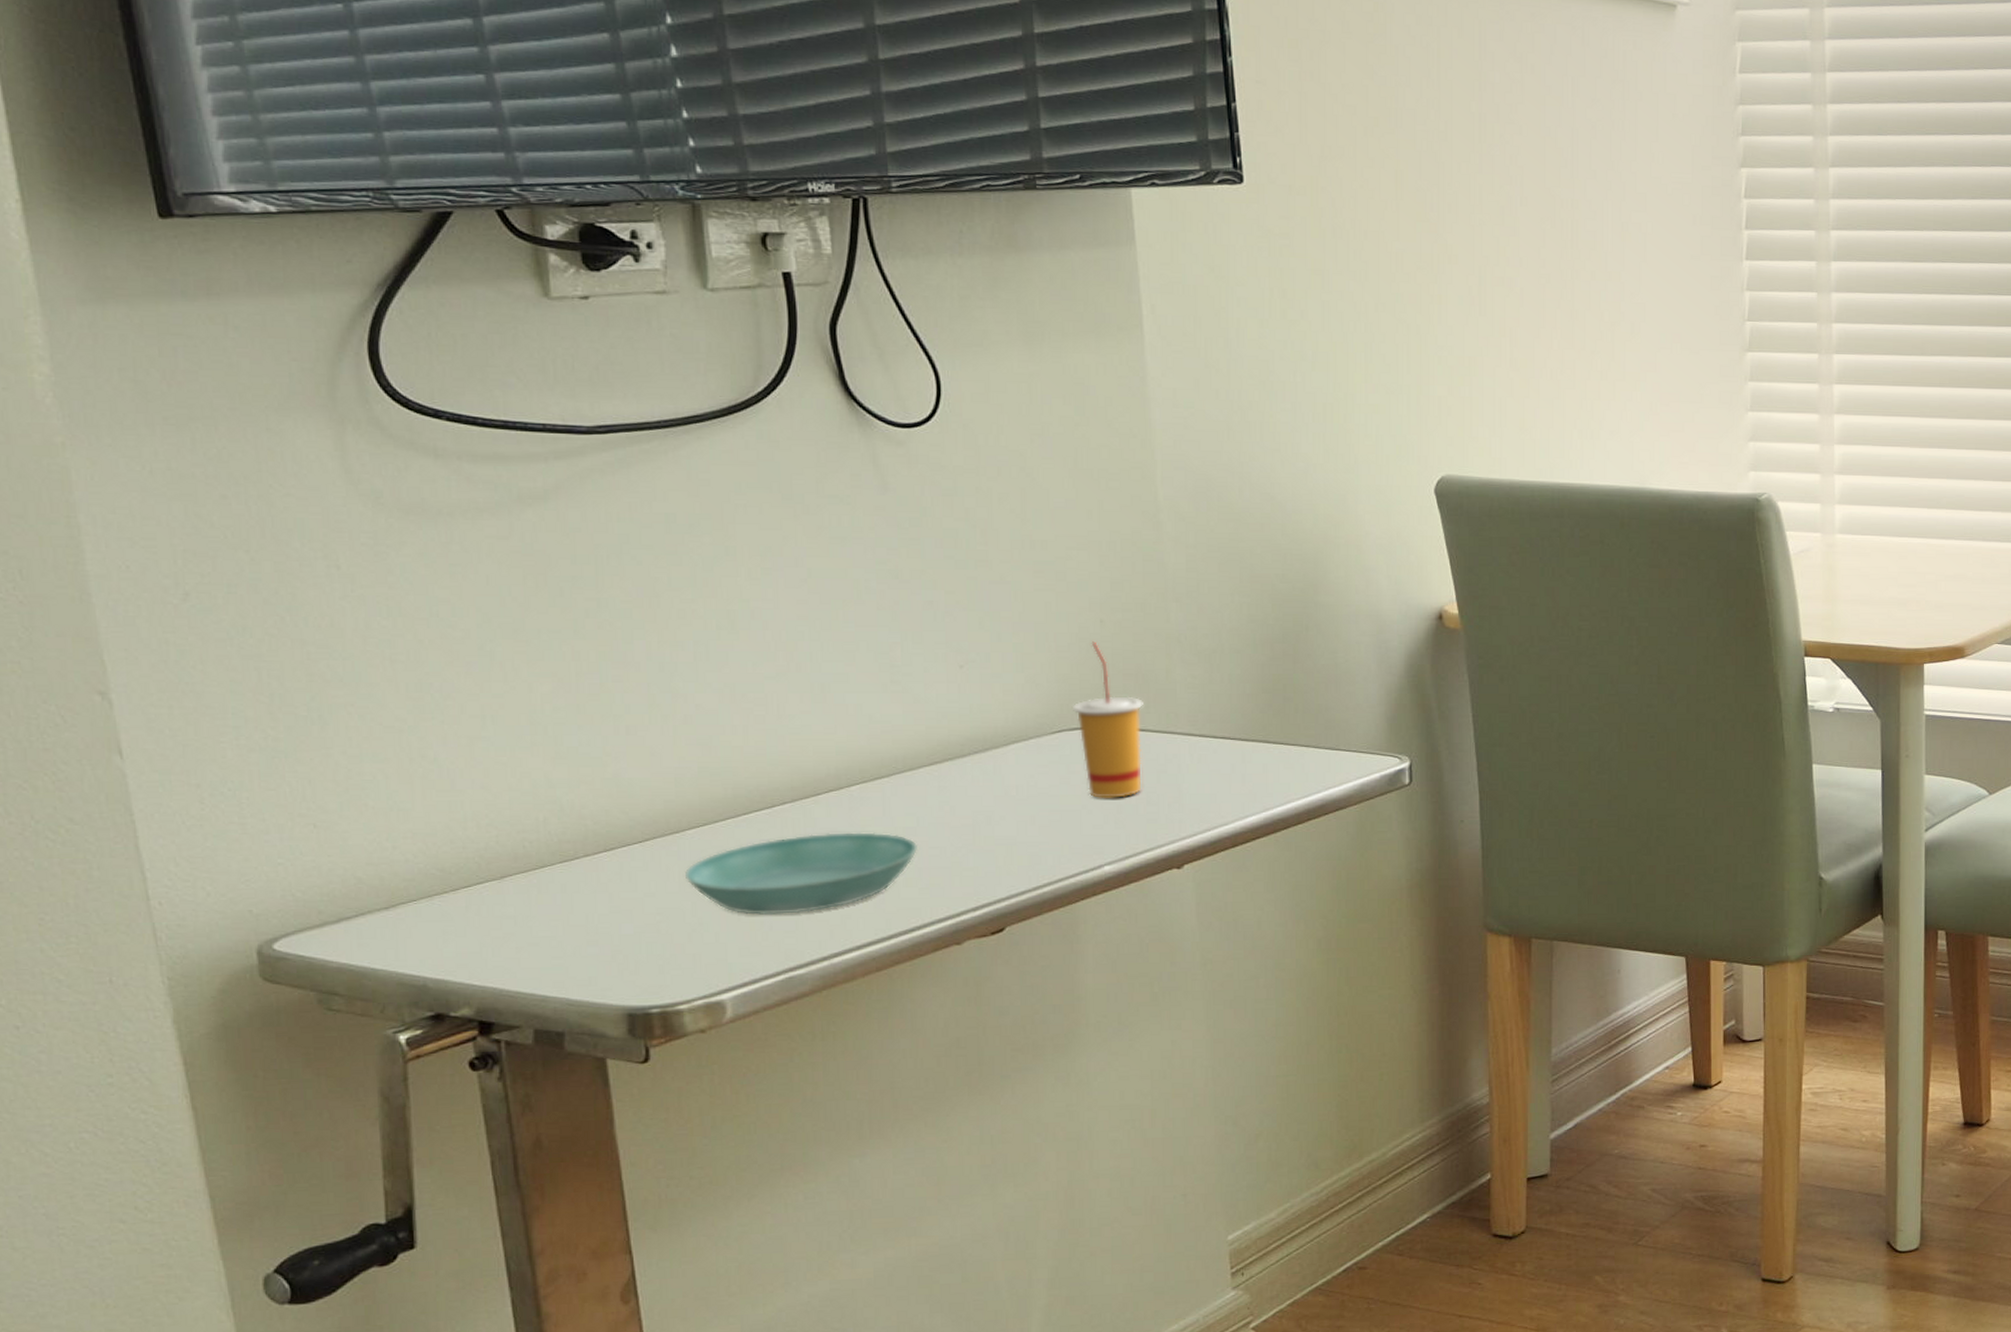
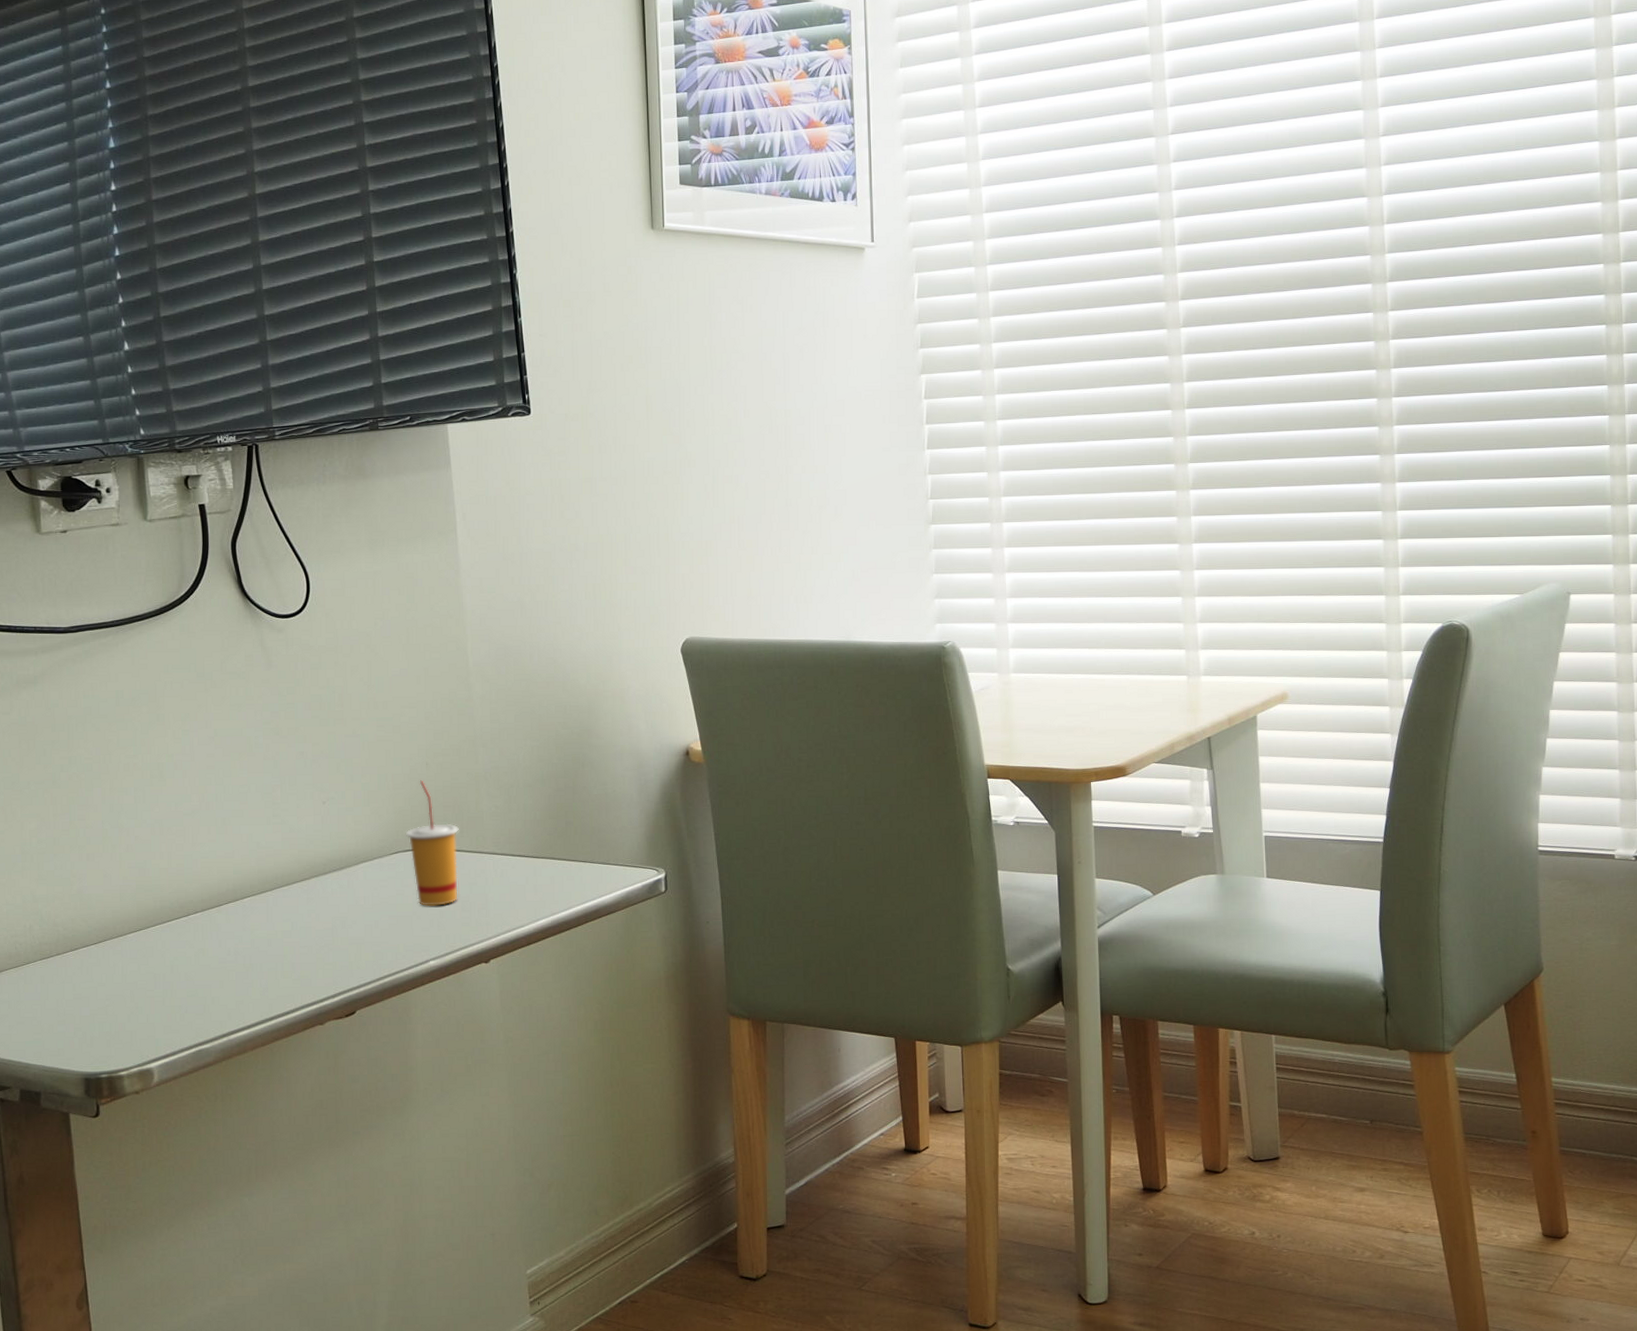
saucer: present [685,832,919,915] -> none [126,935,293,1001]

